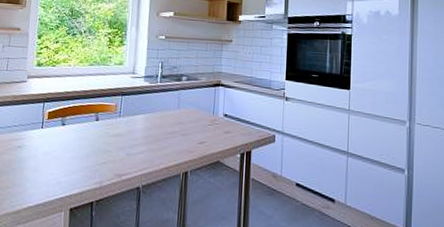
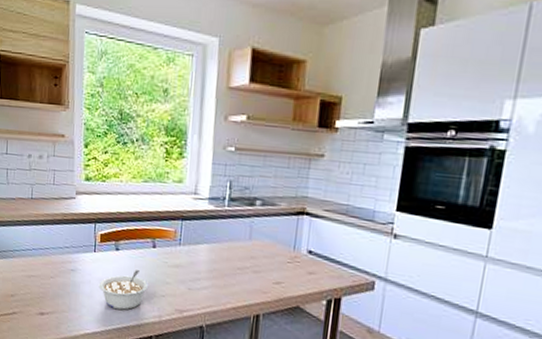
legume: none [44,142,92,180] -> present [98,270,149,310]

